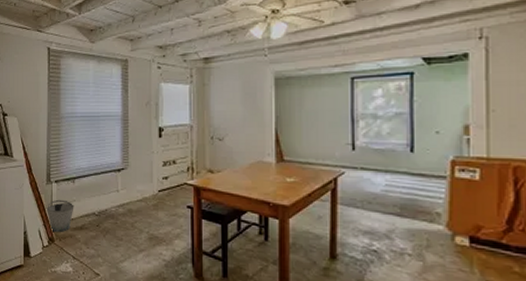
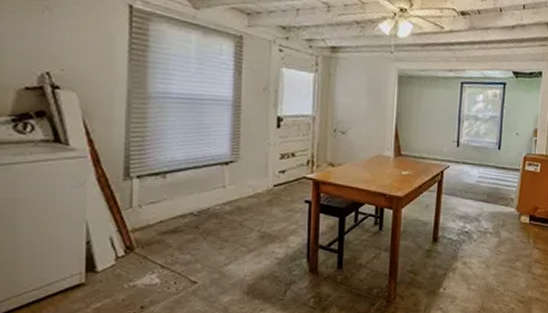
bucket: present [47,199,74,232] -> none [123,198,165,238]

